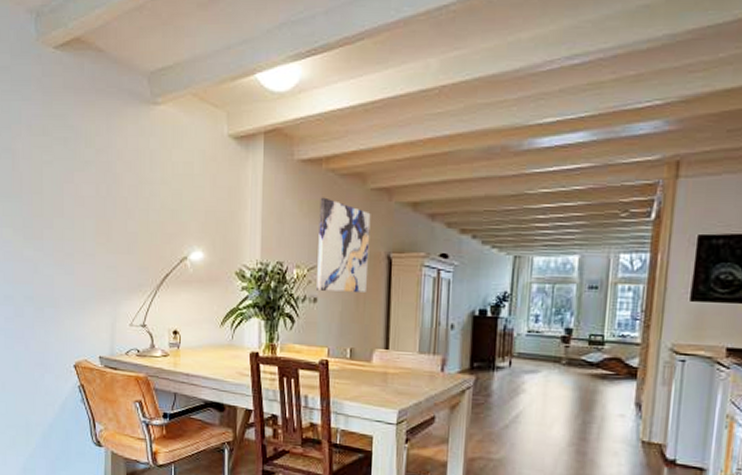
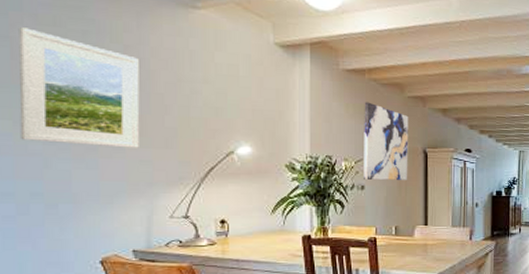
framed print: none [18,139,107,254] -> present [18,27,140,148]

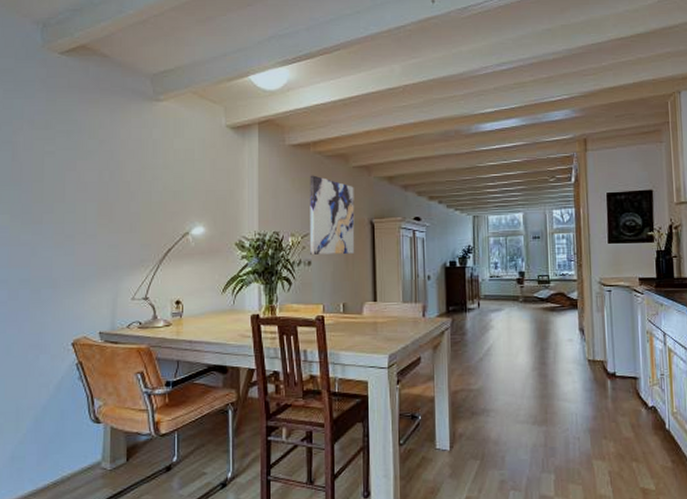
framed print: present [18,27,140,148] -> none [15,133,111,234]

